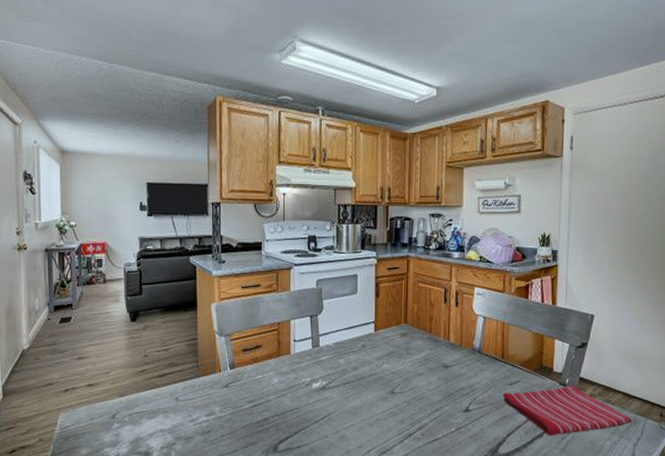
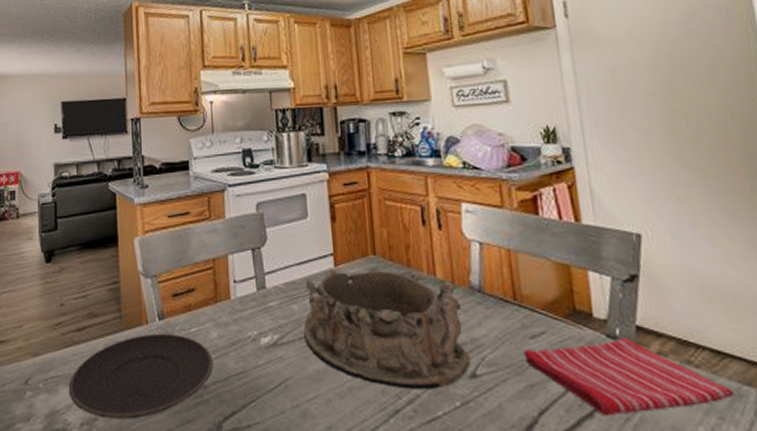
plate: none [151,379,274,444] -> present [68,333,214,419]
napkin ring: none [347,332,466,420] -> present [304,267,471,390]

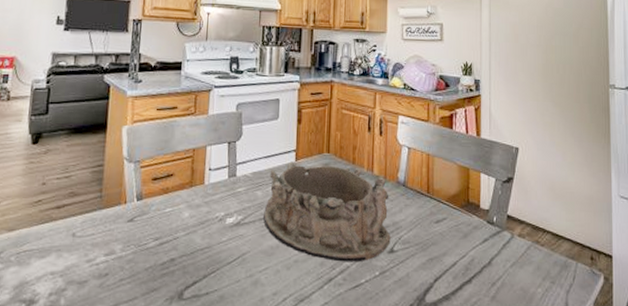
plate: present [68,333,214,419] -> none [40,212,183,289]
dish towel: present [523,338,734,417] -> none [429,224,562,282]

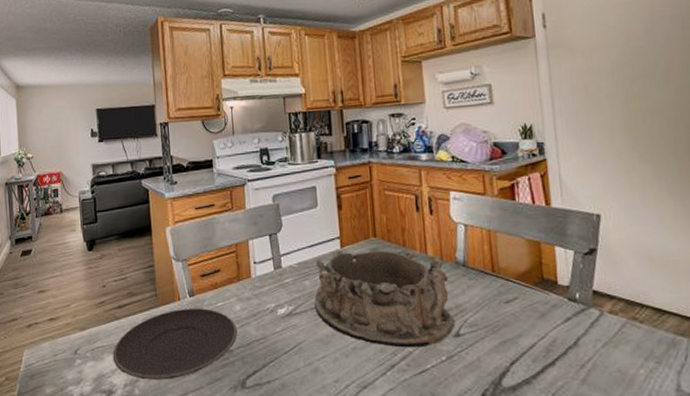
plate: none [40,212,183,289] -> present [112,308,238,380]

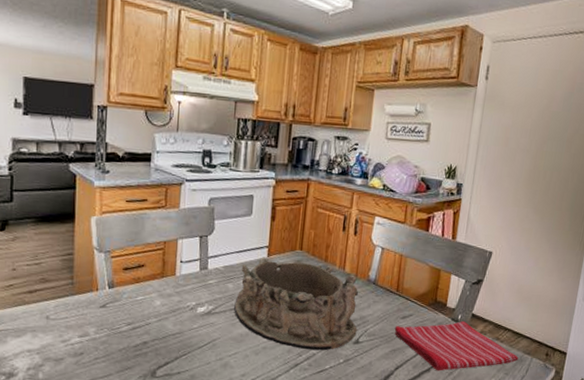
plate: present [112,308,238,380] -> none [17,299,155,366]
dish towel: none [499,301,670,364] -> present [394,321,518,371]

